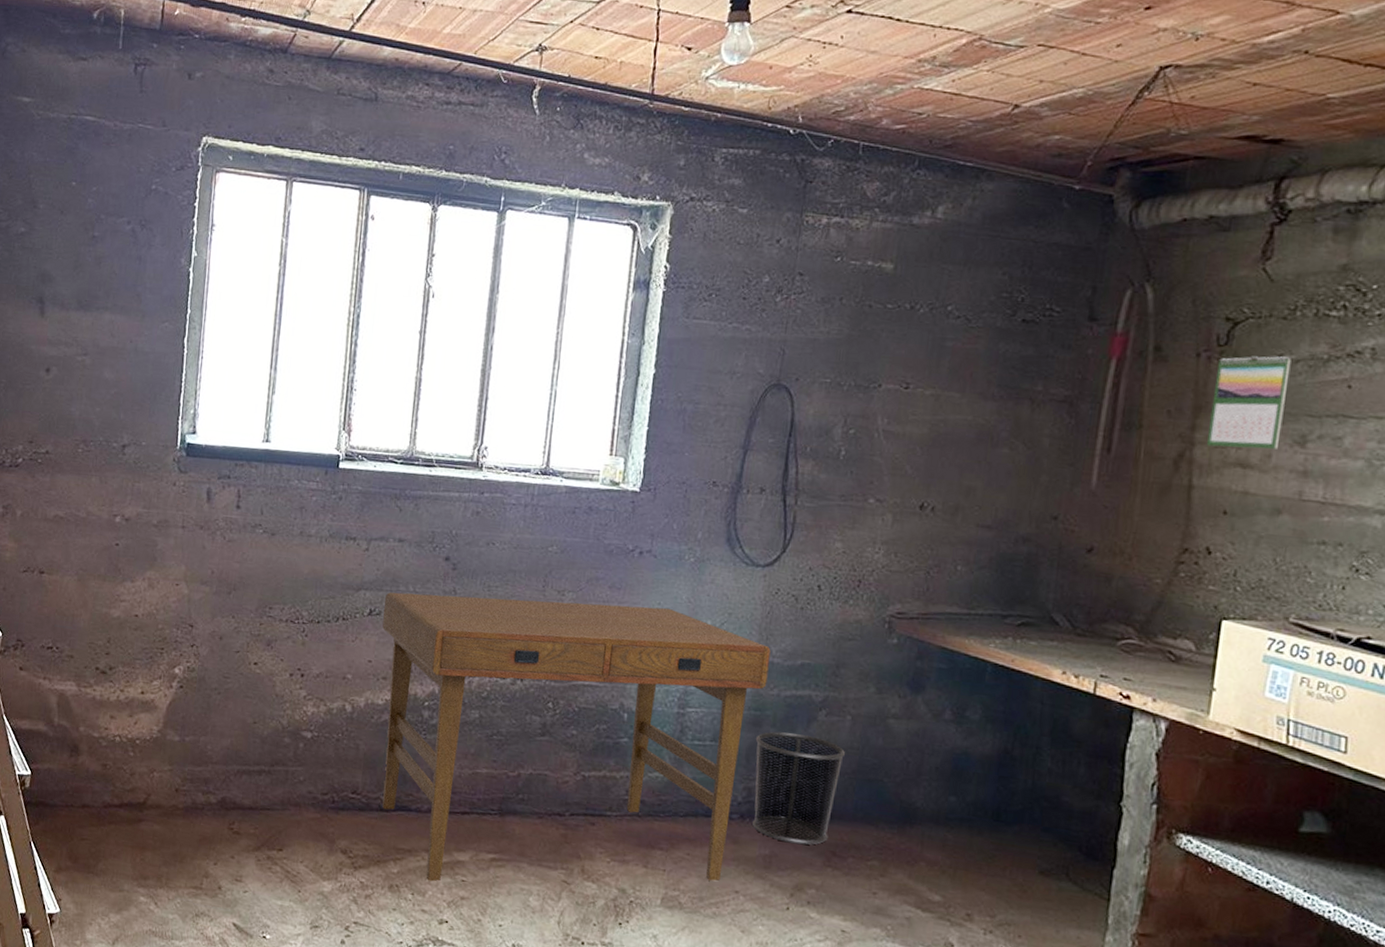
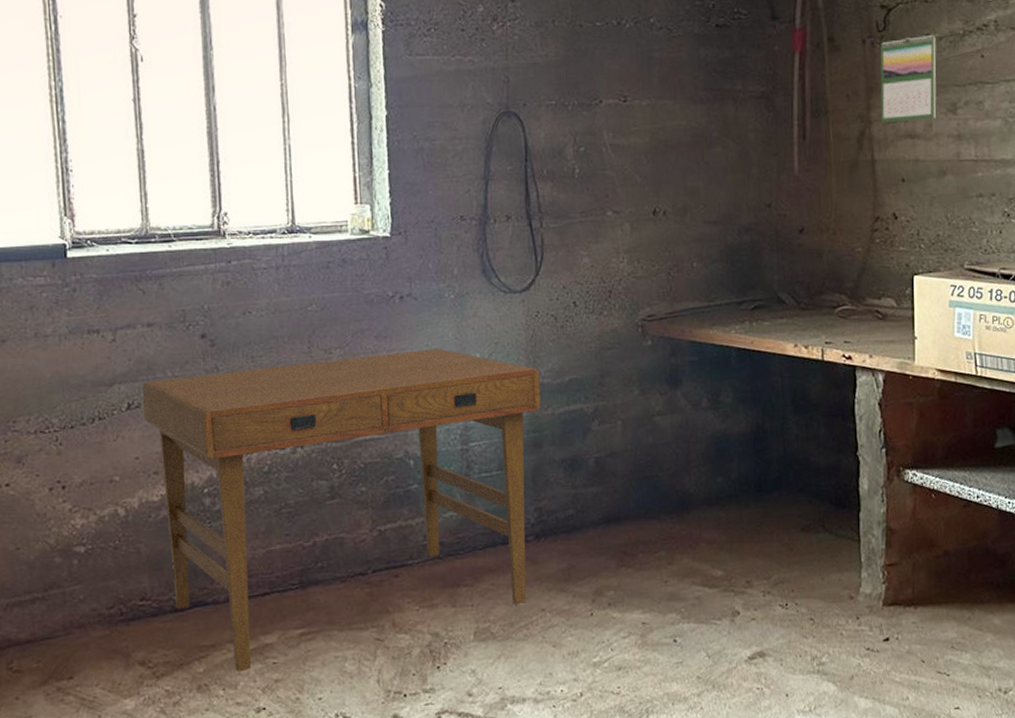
waste bin: present [752,731,846,845] -> none [538,447,622,553]

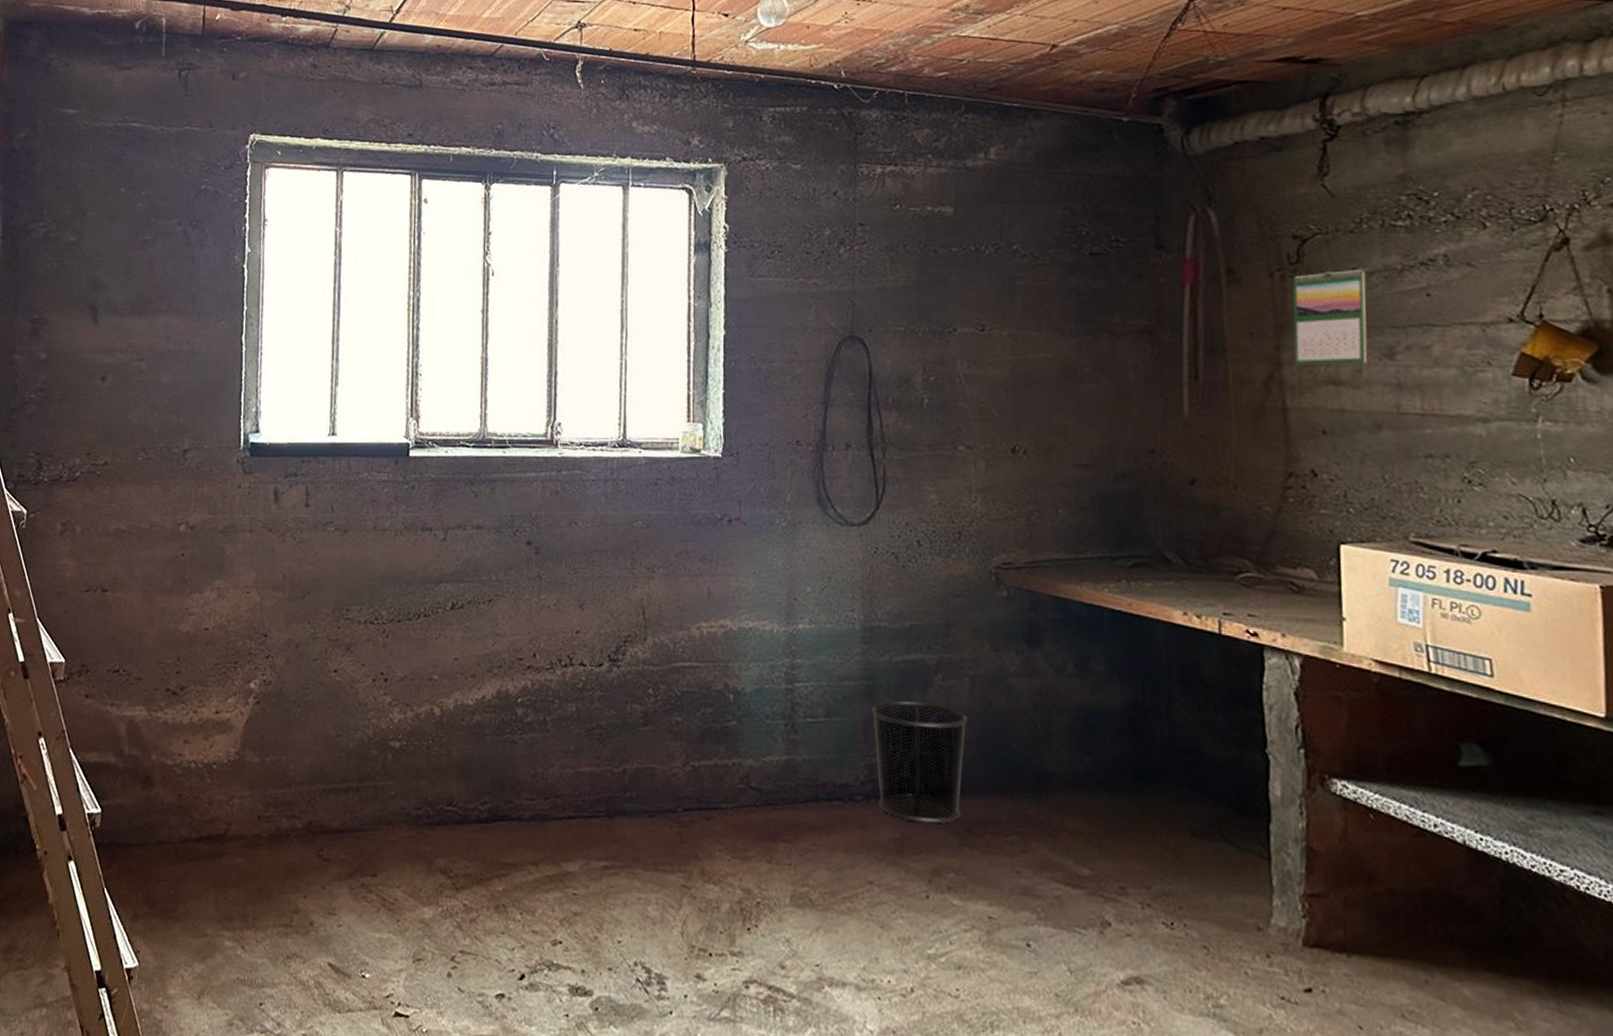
desk: present [143,348,541,672] -> none [467,577,876,898]
waste bin: none [538,447,622,553] -> present [871,701,969,824]

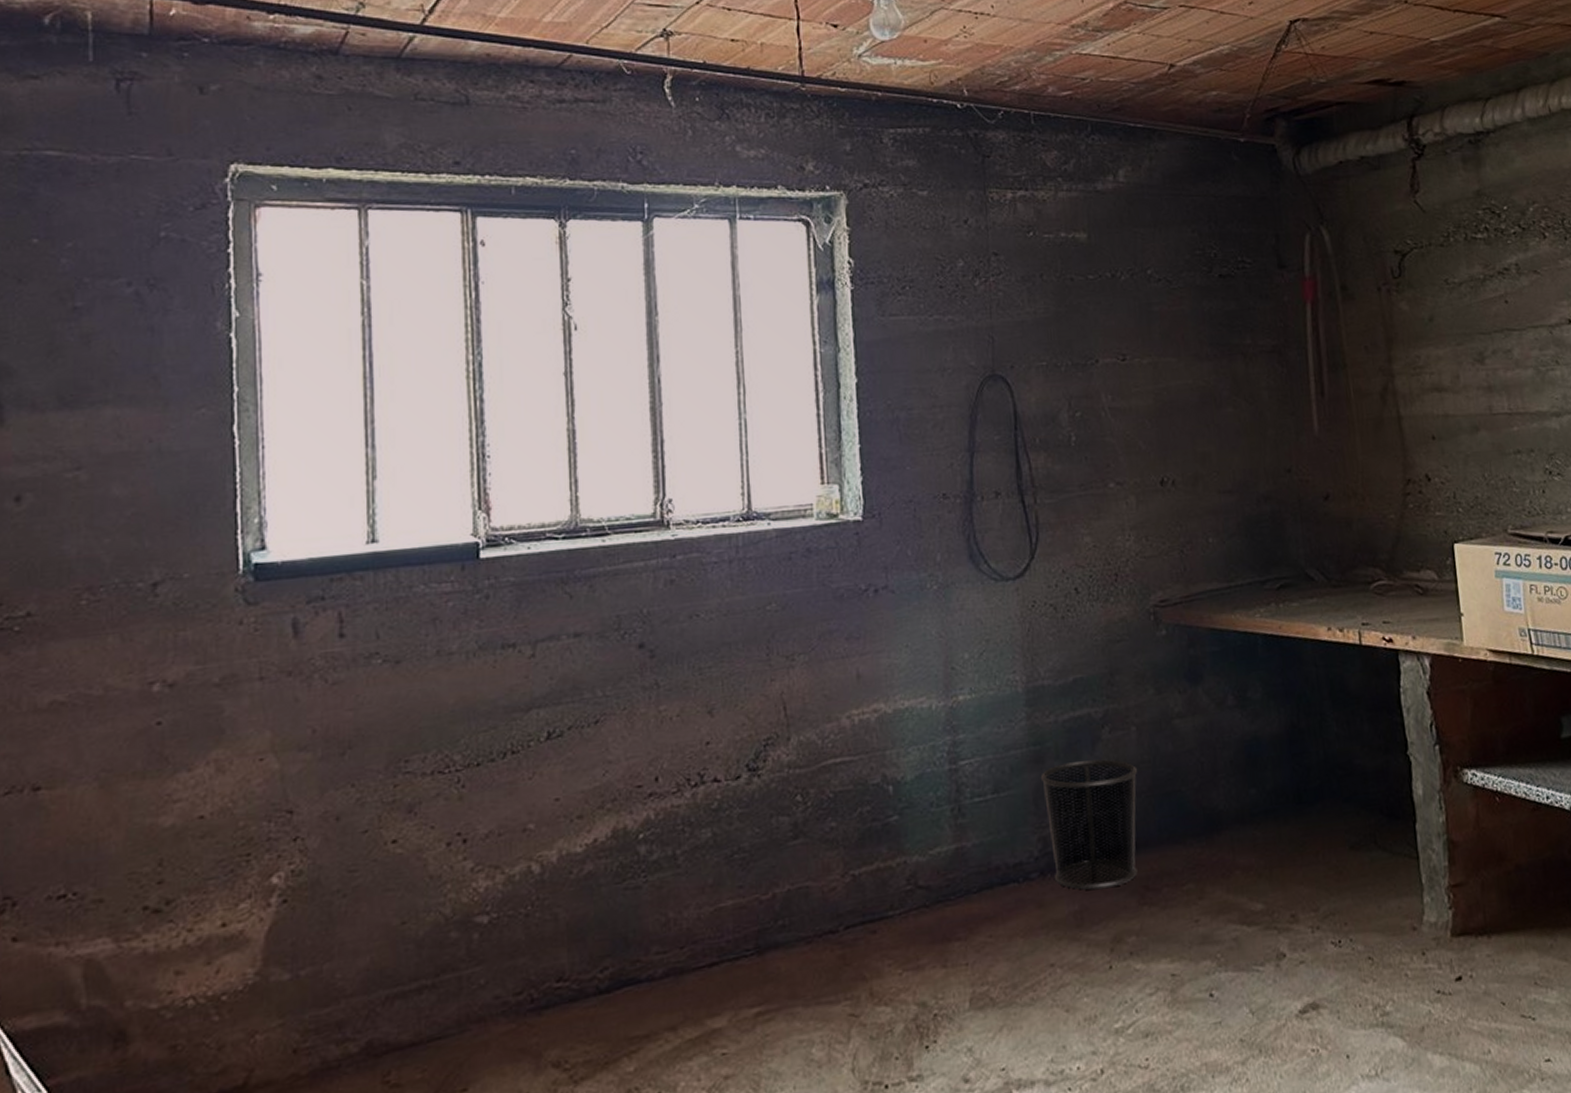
calendar: present [1292,269,1368,366] -> none [1397,280,1463,376]

